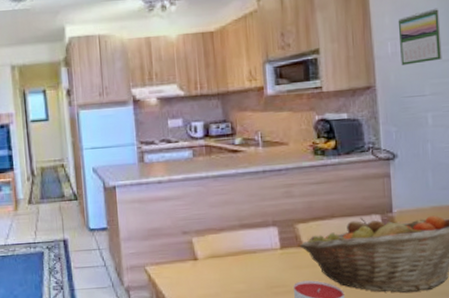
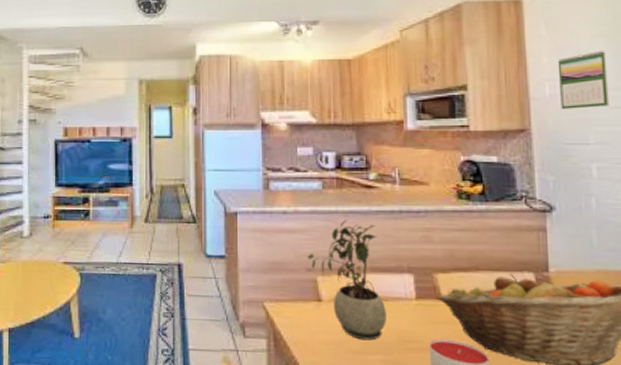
potted plant: none [182,183,256,290] -> present [307,219,386,341]

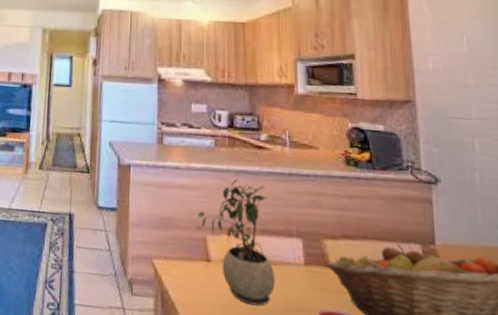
calendar: present [557,50,609,109] -> none [439,30,489,84]

